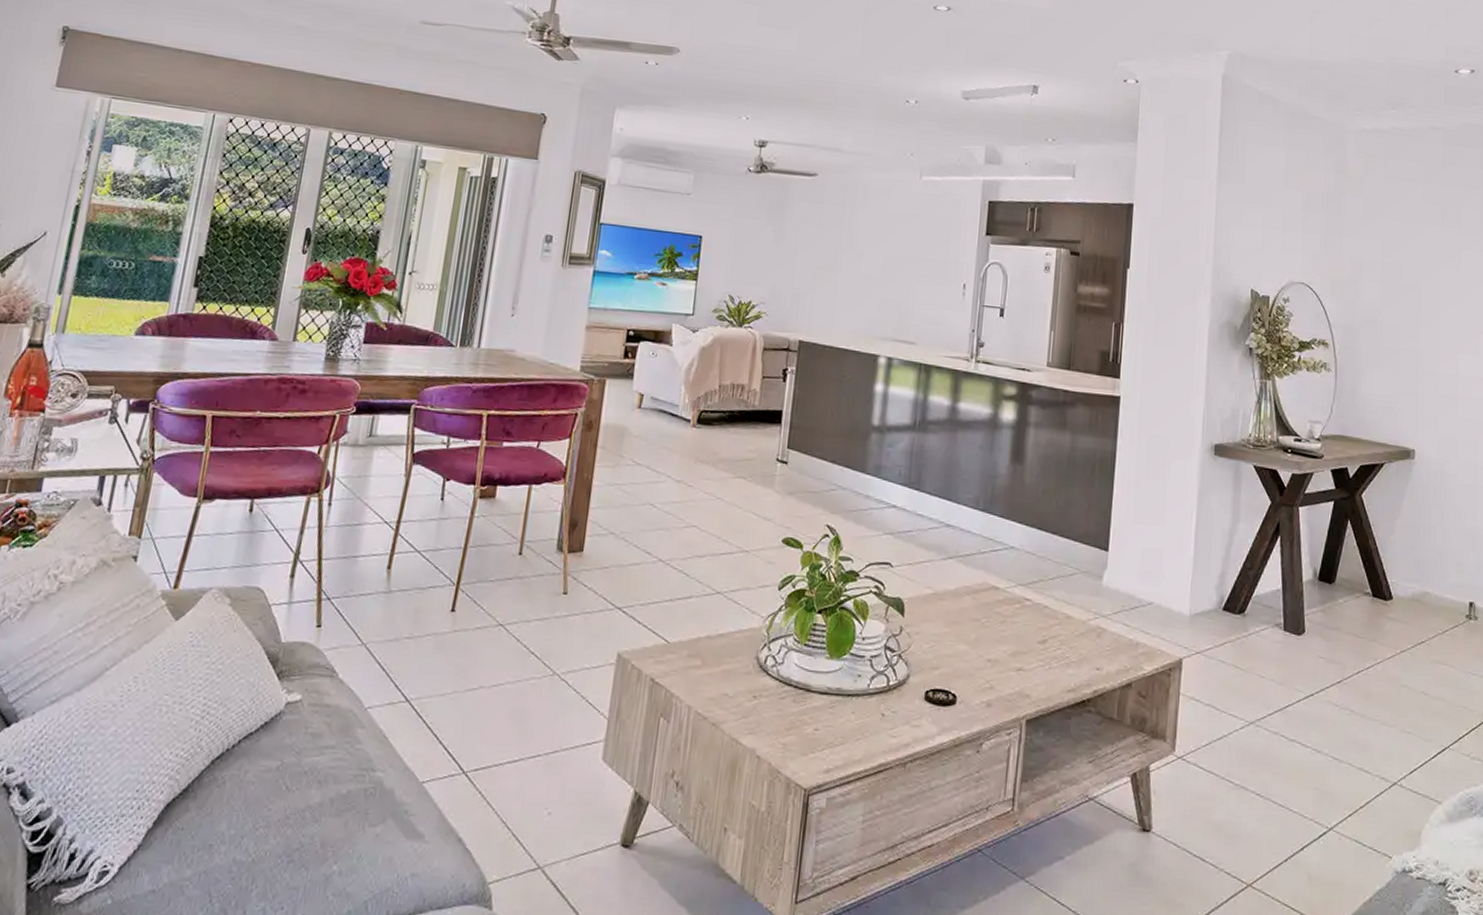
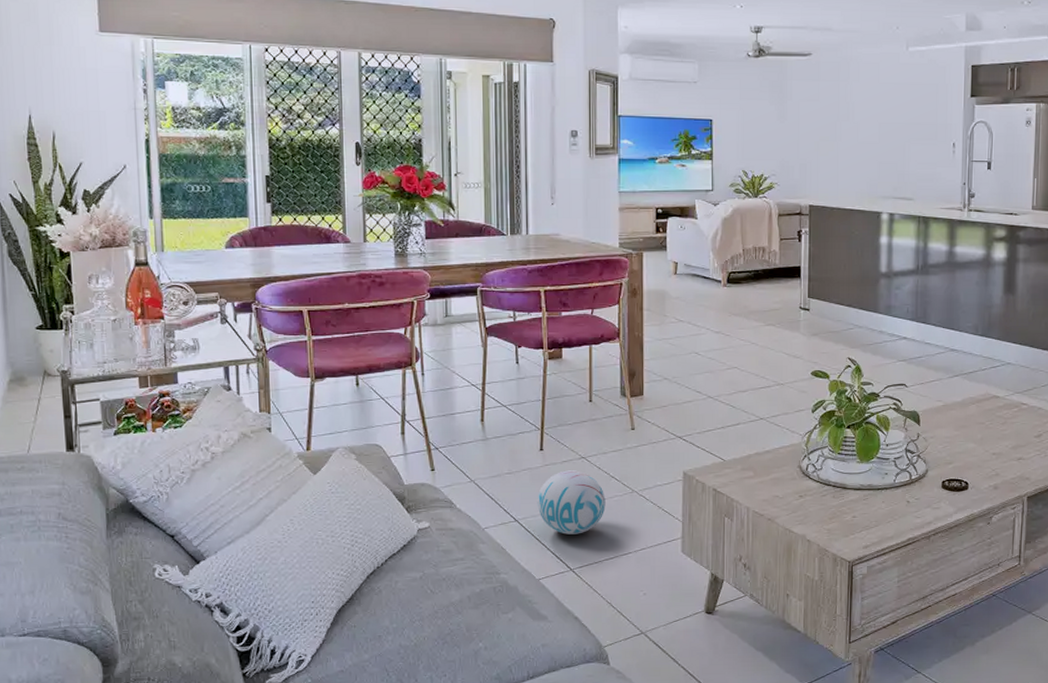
ball: none [436,640,520,725] -> present [537,470,606,535]

